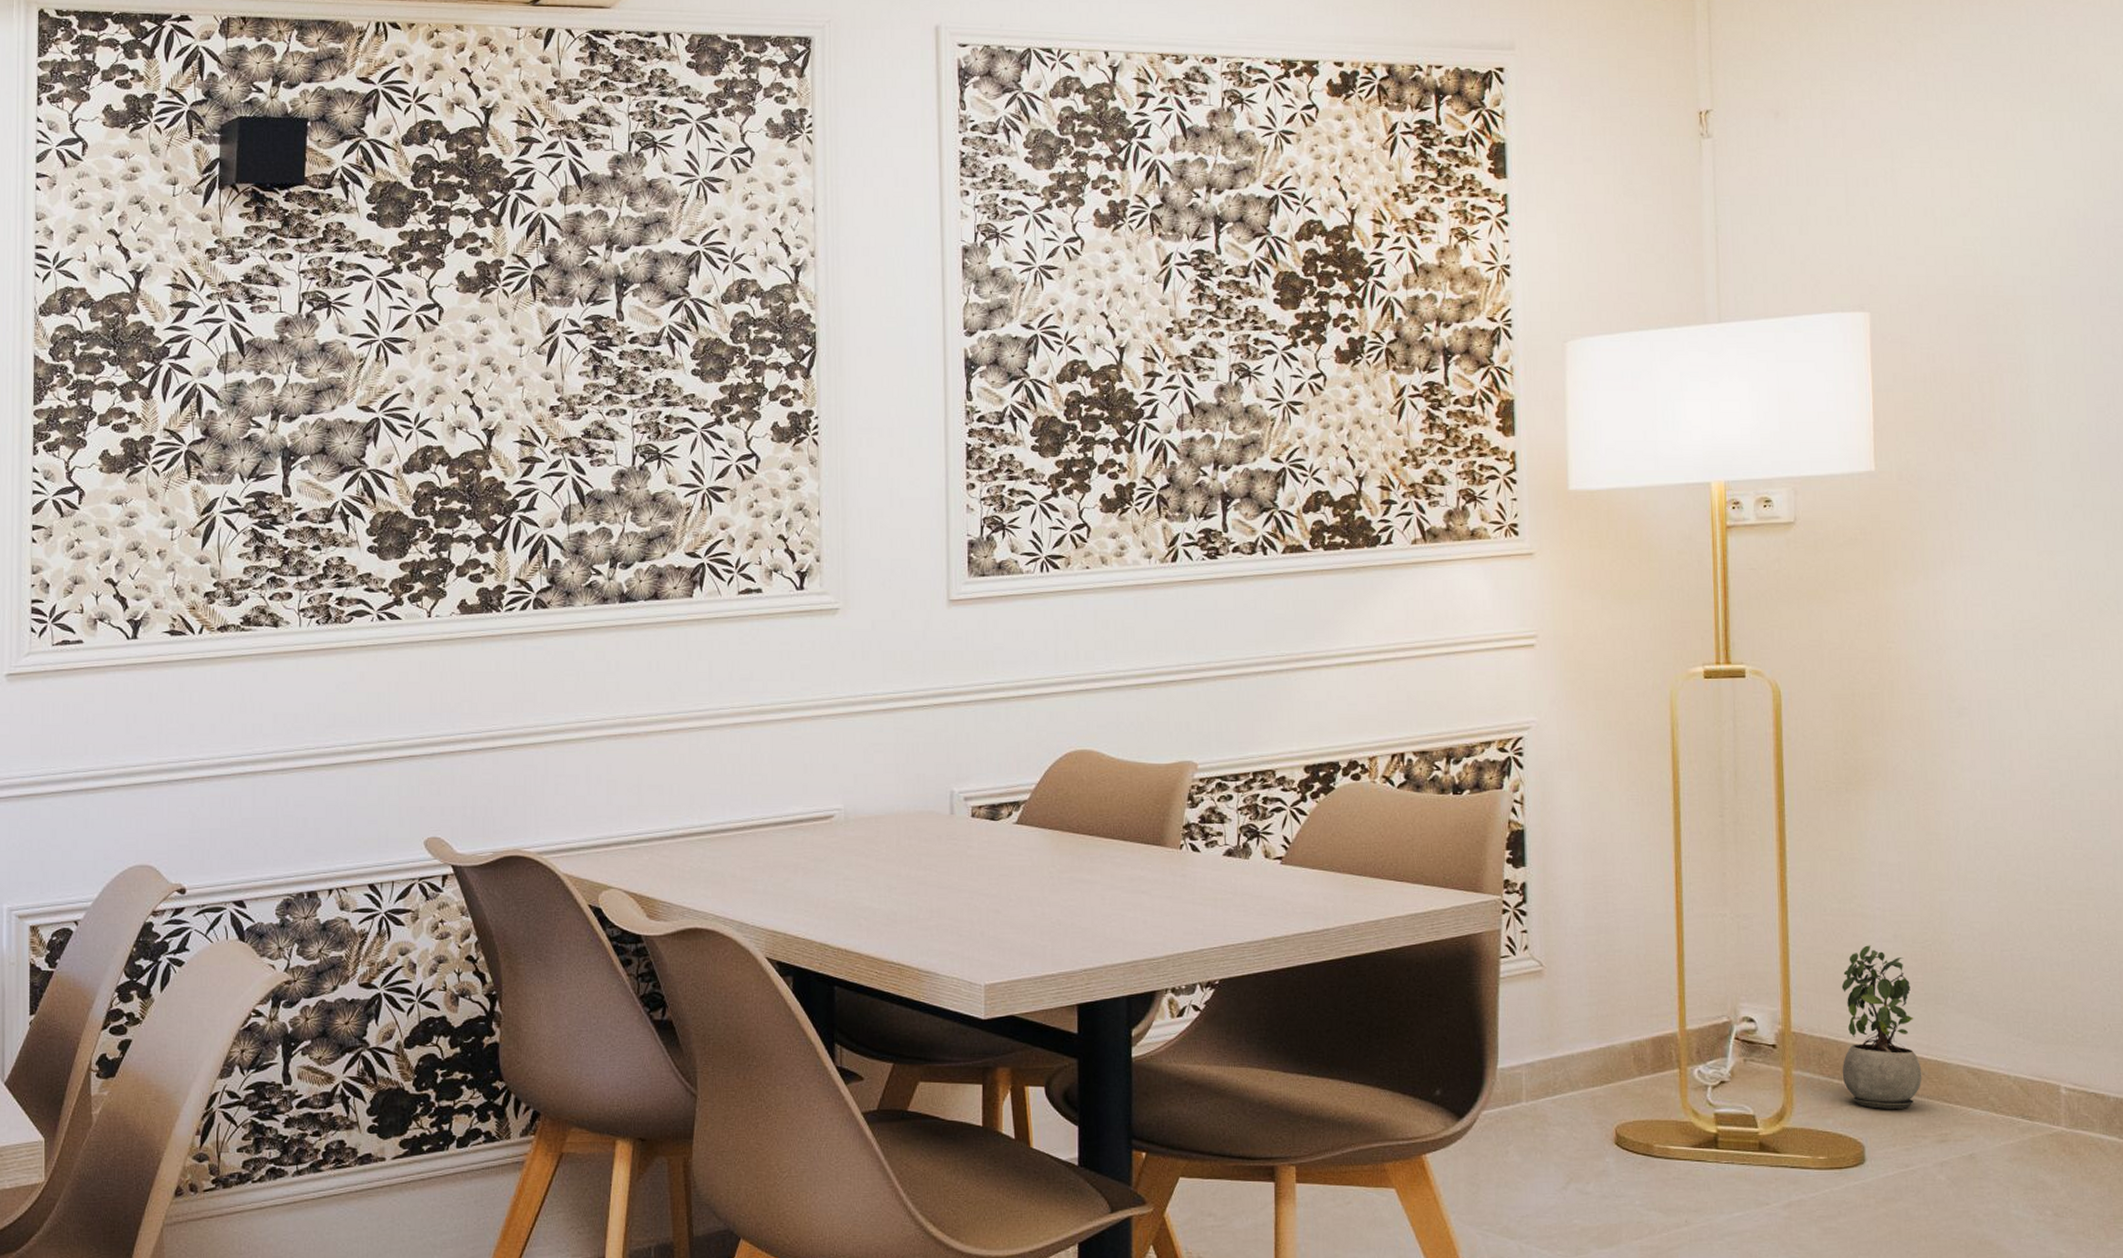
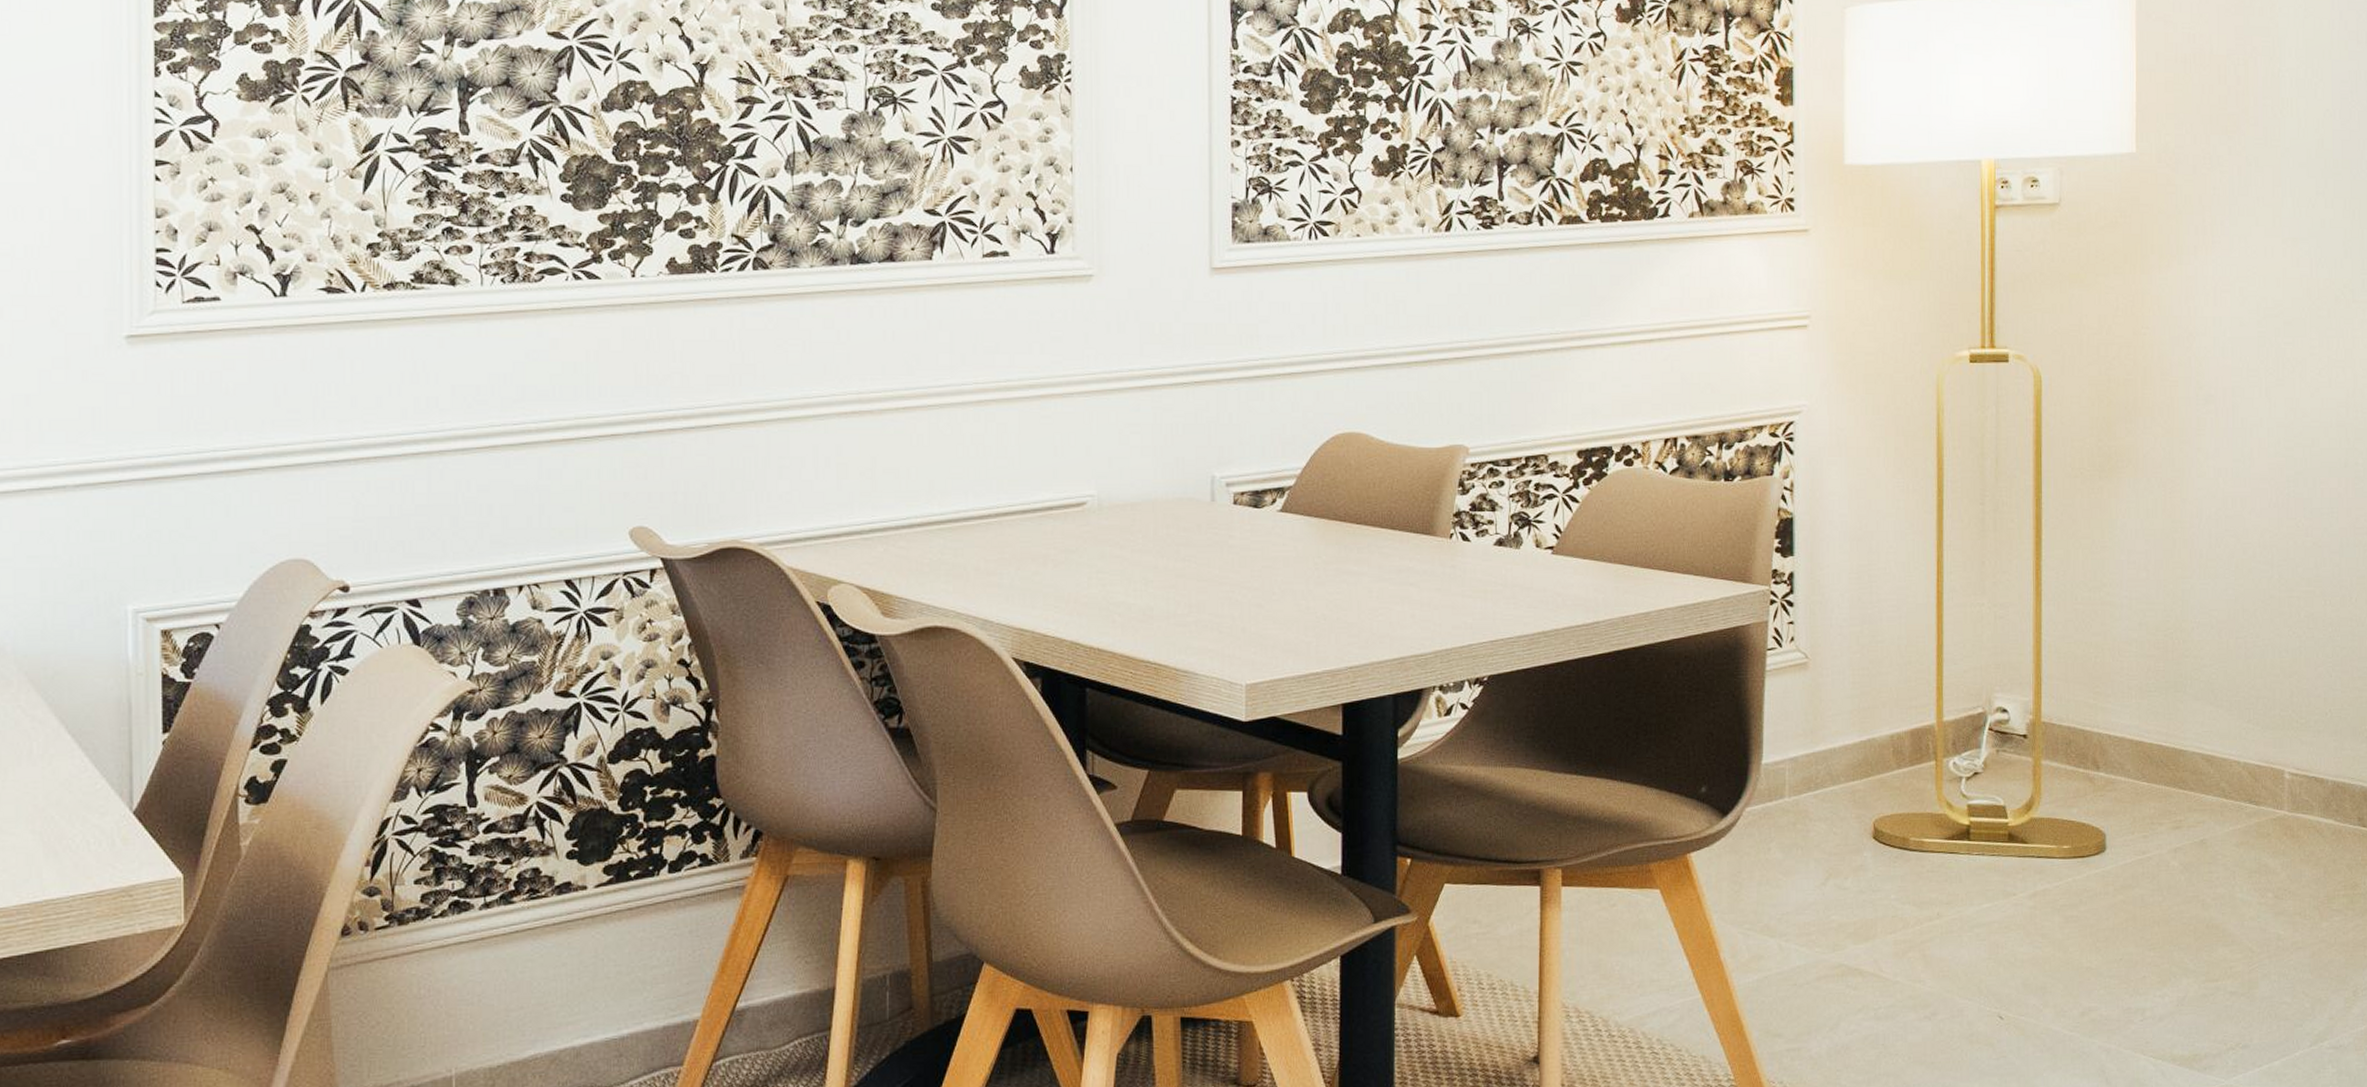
potted plant: present [1841,945,1922,1109] -> none [2087,634,2161,797]

